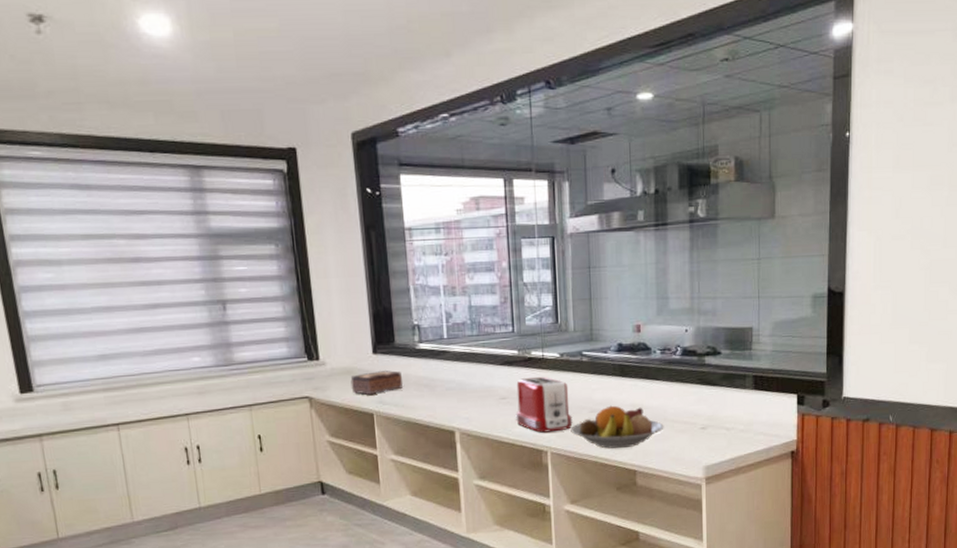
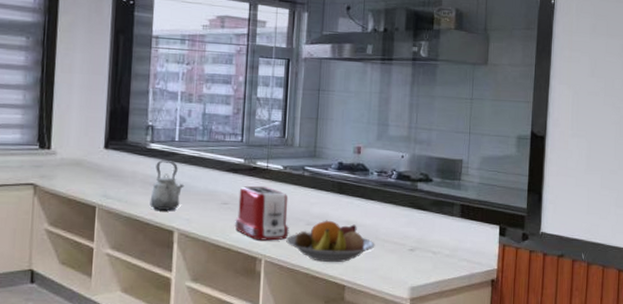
tissue box: present [350,370,404,395] -> none [78,166,130,188]
kettle: none [426,359,460,411] -> present [149,160,185,210]

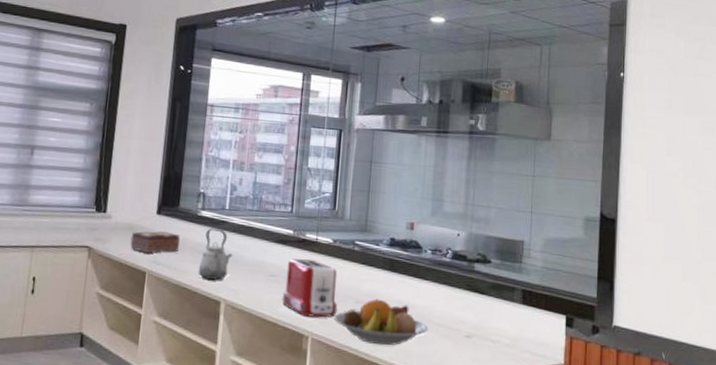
tissue box: none [78,166,130,188] -> present [130,231,181,253]

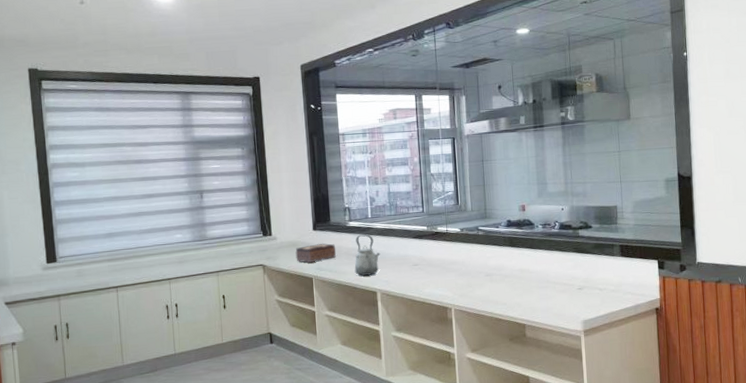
toaster: present [282,259,338,318] -> none [425,247,472,293]
fruit bowl: present [334,298,428,346] -> none [470,270,547,306]

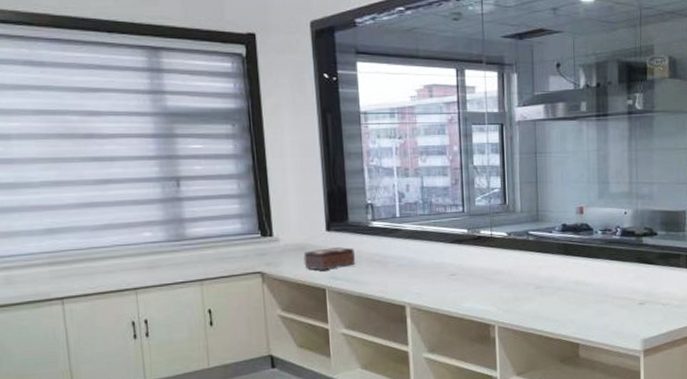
kettle: present [354,234,381,276] -> none [378,237,411,287]

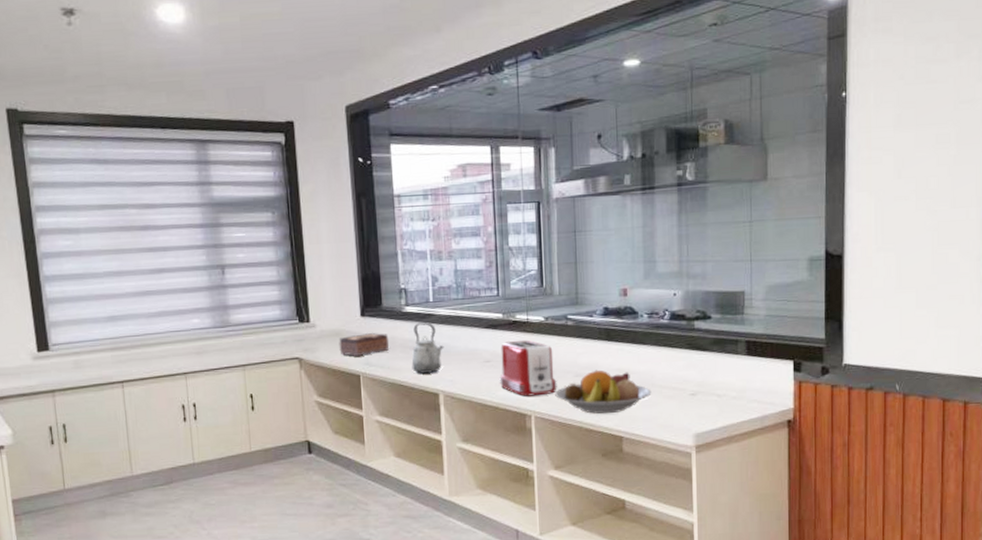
kettle: none [378,237,411,287] -> present [411,322,444,374]
toaster: none [465,254,519,308] -> present [499,340,557,397]
fruit bowl: none [517,282,605,323] -> present [555,369,652,414]

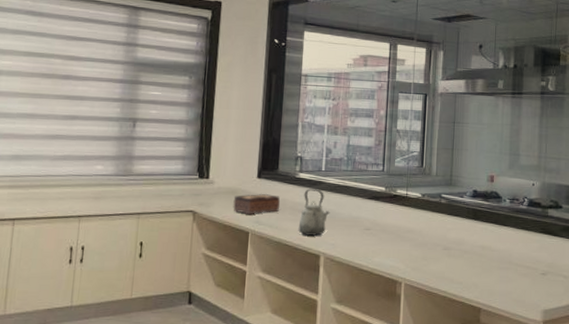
toaster: present [499,340,557,397] -> none [376,212,427,265]
fruit bowl: present [555,369,652,414] -> none [424,245,509,286]

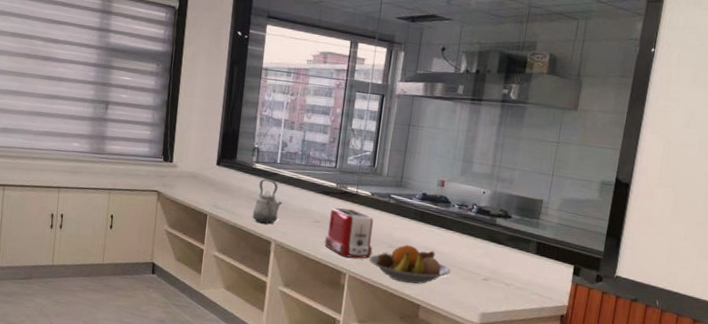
tissue box: present [233,194,281,214] -> none [193,180,237,199]
toaster: none [376,212,427,265] -> present [324,208,374,259]
fruit bowl: none [424,245,509,286] -> present [369,244,451,284]

